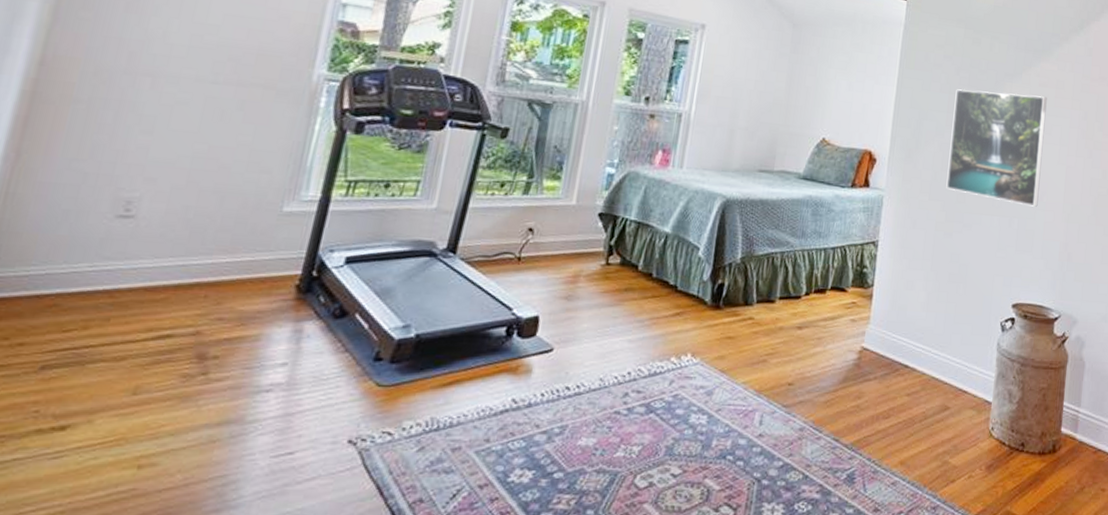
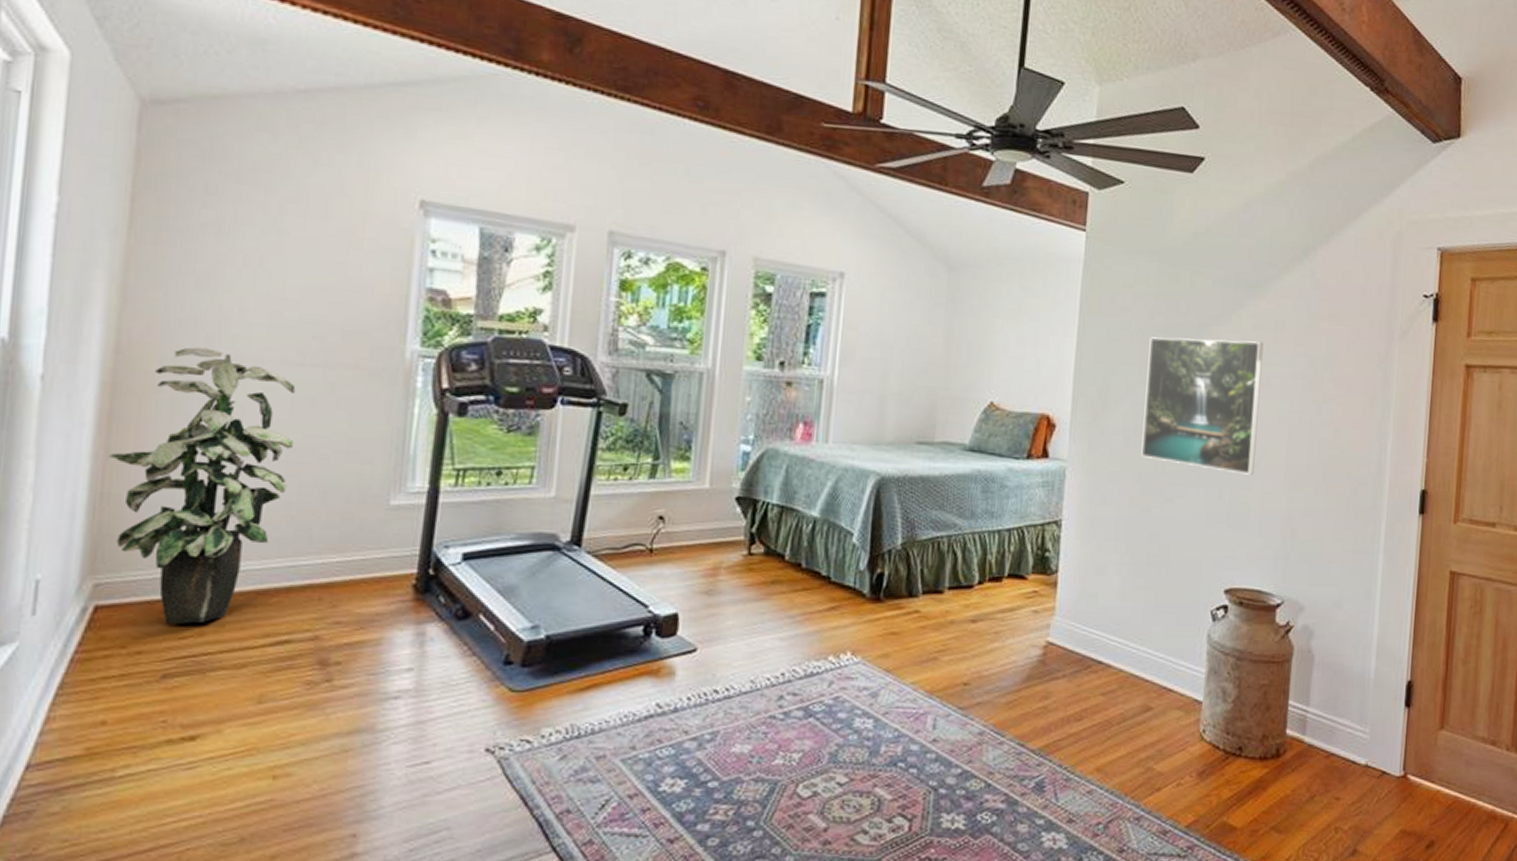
indoor plant: none [14,63,207,317] -> present [108,347,296,624]

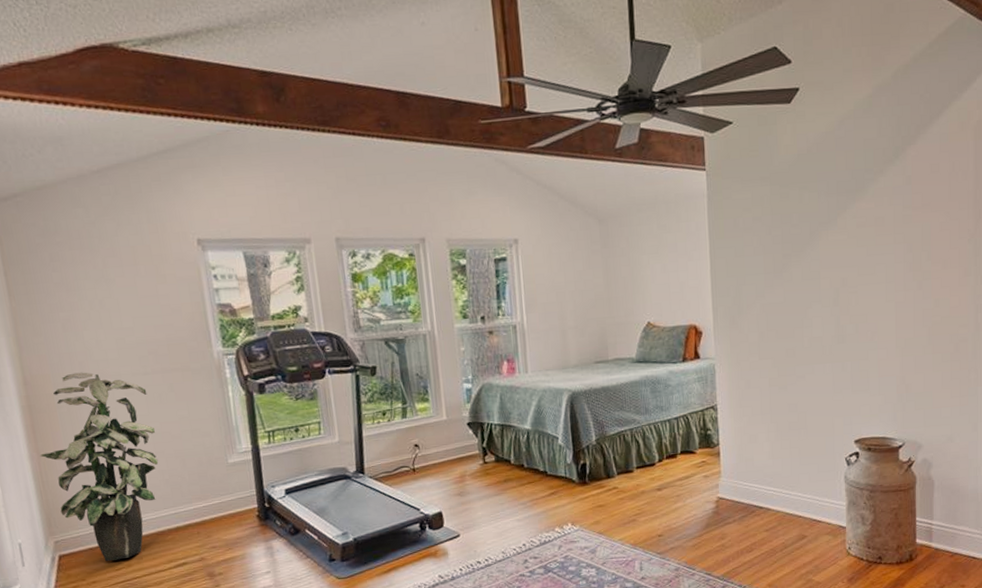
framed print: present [1141,336,1264,475] -> none [770,236,869,348]

